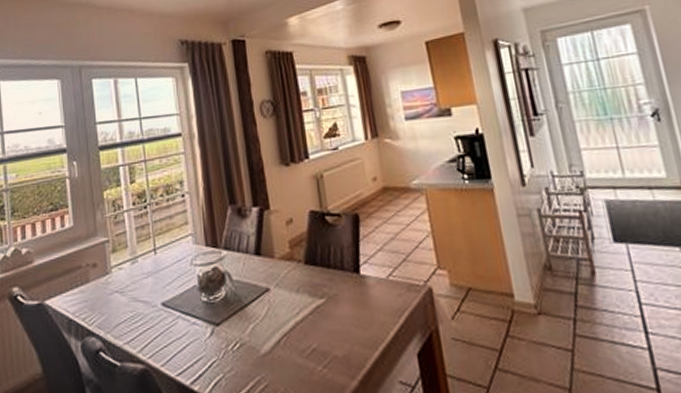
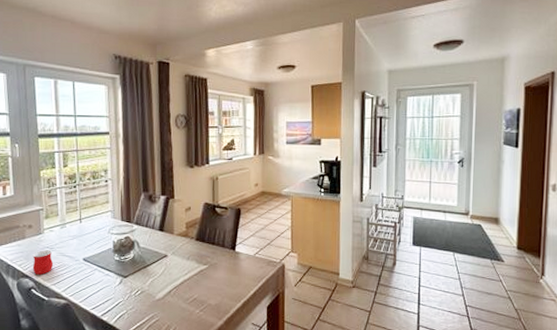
mug: none [99,295,126,331] -> present [32,250,54,275]

